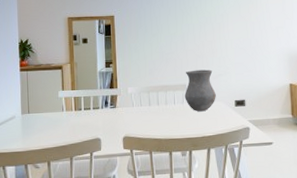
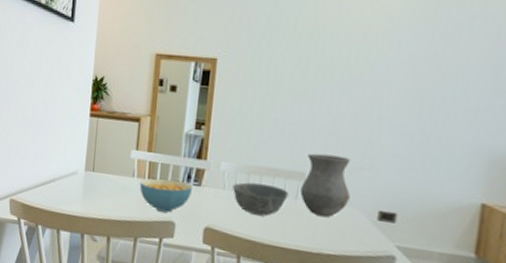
cereal bowl: none [69,106,110,133] -> present [140,178,192,213]
bowl: none [138,97,178,120] -> present [231,182,289,216]

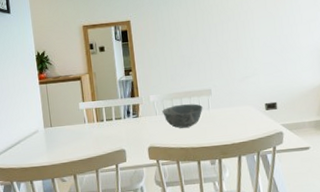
cereal bowl: present [140,178,192,213] -> none [91,116,133,145]
vase: present [300,153,351,217] -> none [210,71,245,117]

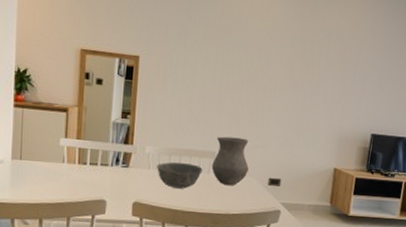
vase: none [210,71,245,117] -> present [212,136,249,185]

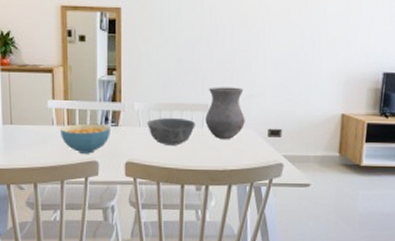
cereal bowl: none [71,162,121,193] -> present [61,123,110,154]

